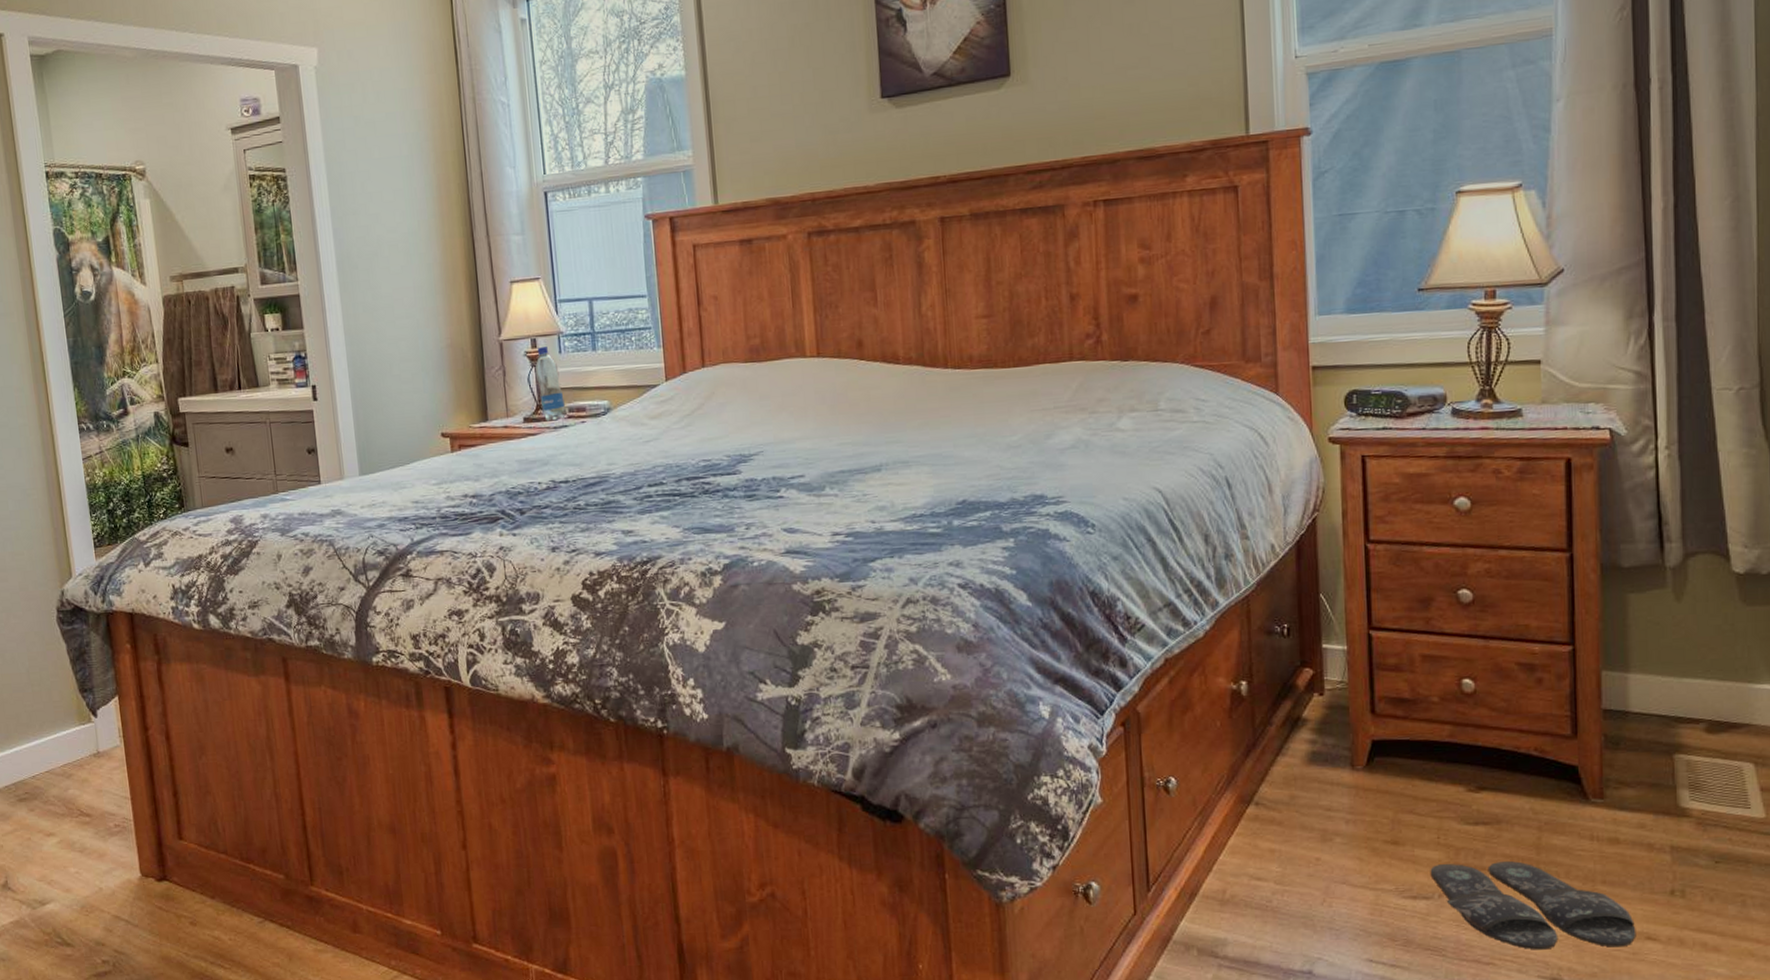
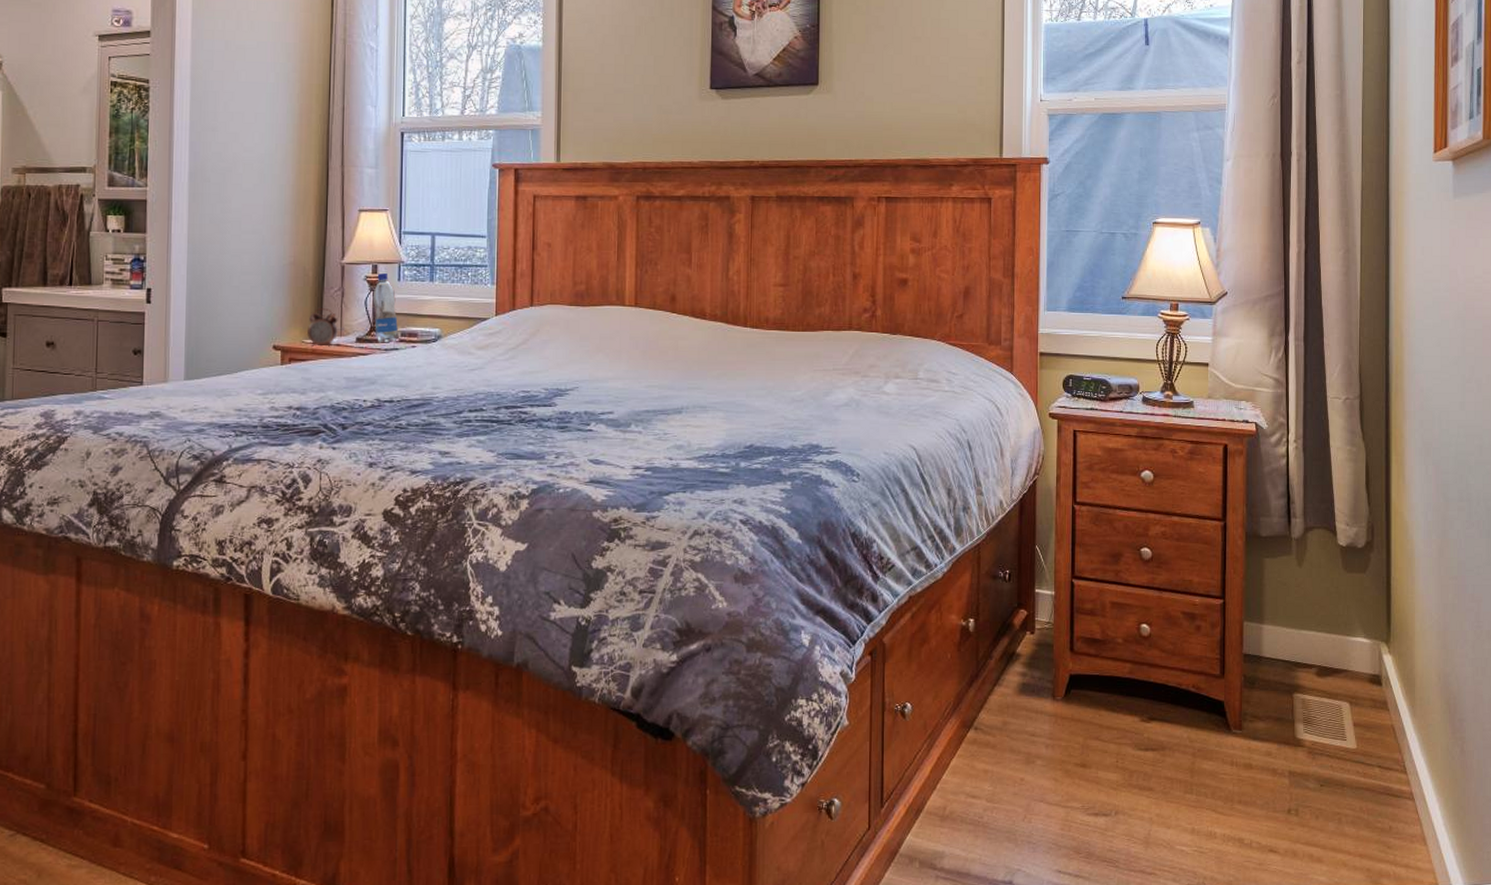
alarm clock: none [473,389,504,432] -> present [307,308,338,348]
slippers: present [1430,860,1636,950] -> none [1109,782,1262,861]

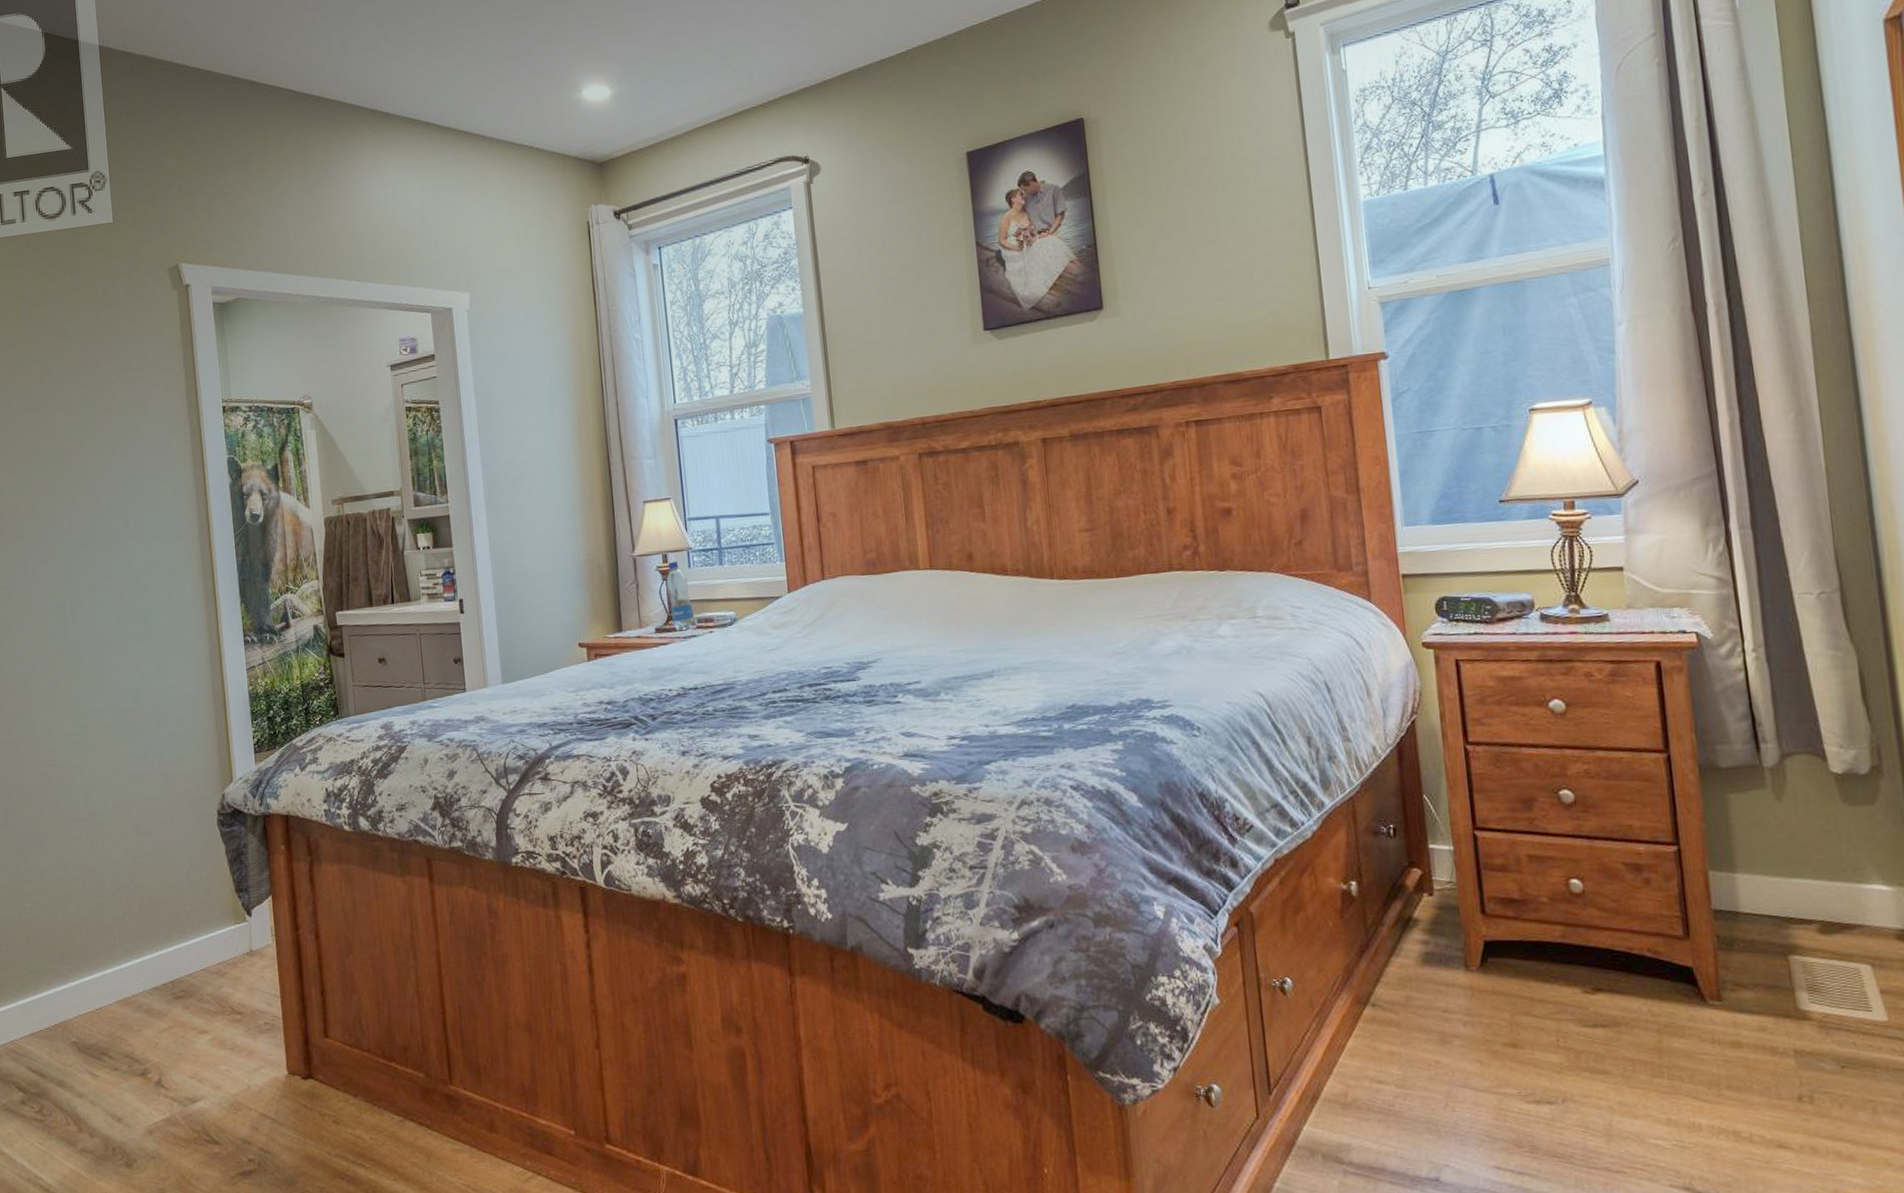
alarm clock: present [307,308,338,348] -> none [608,602,637,642]

